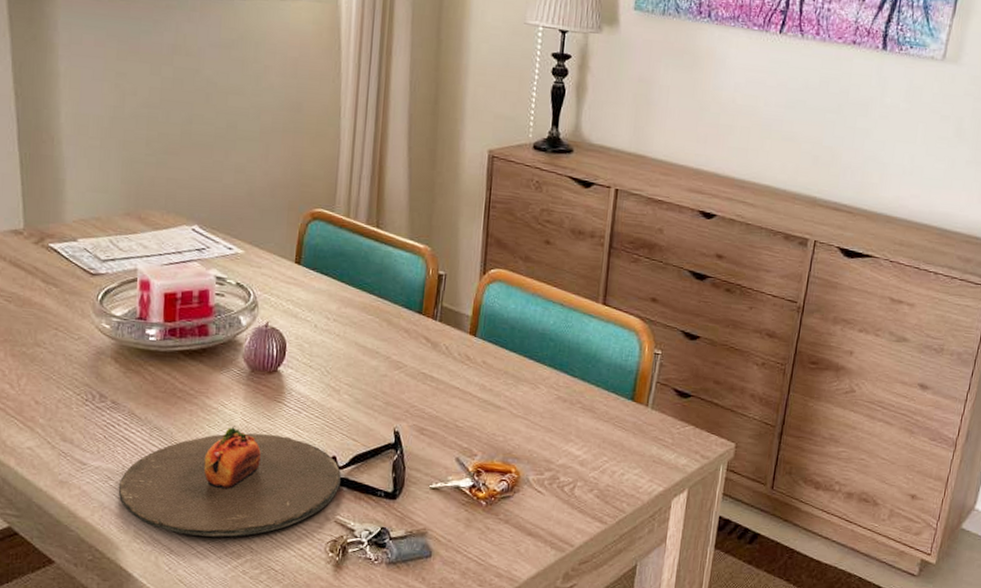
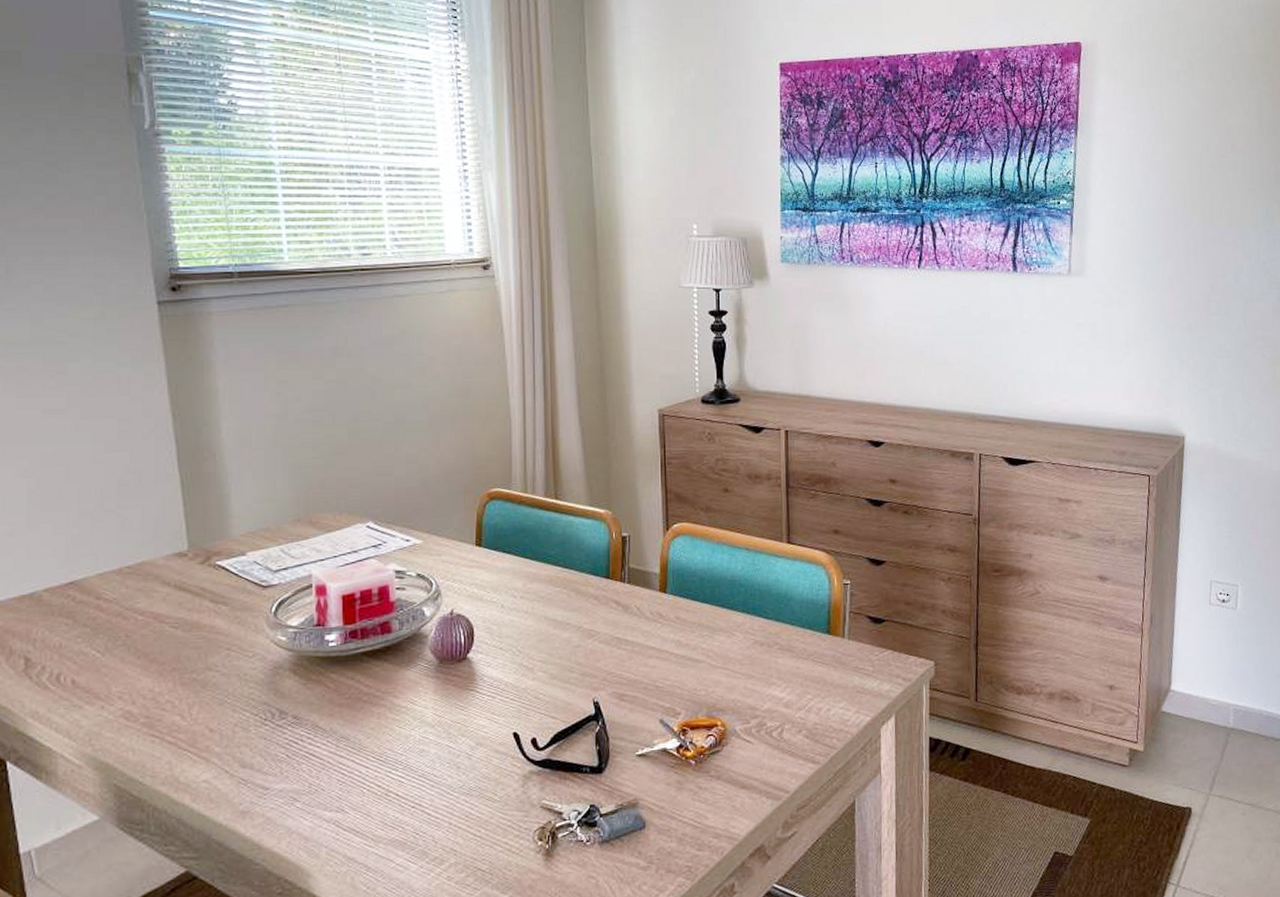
plate: present [118,426,341,537] -> none [305,722,543,849]

